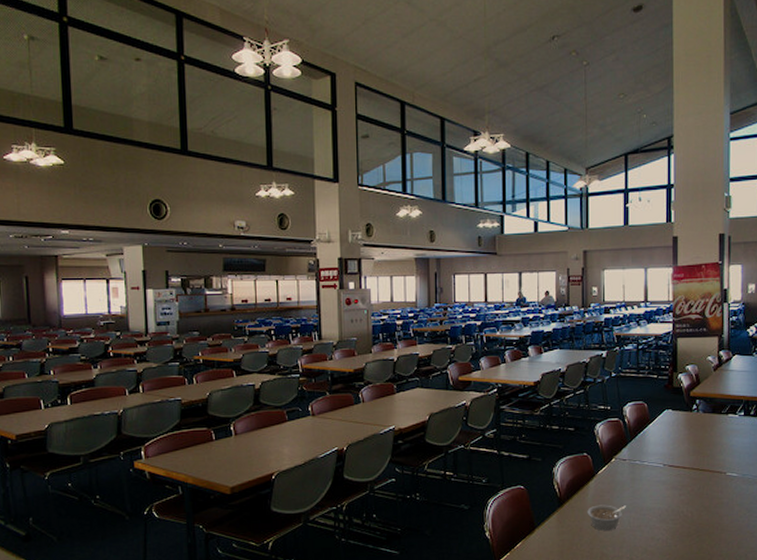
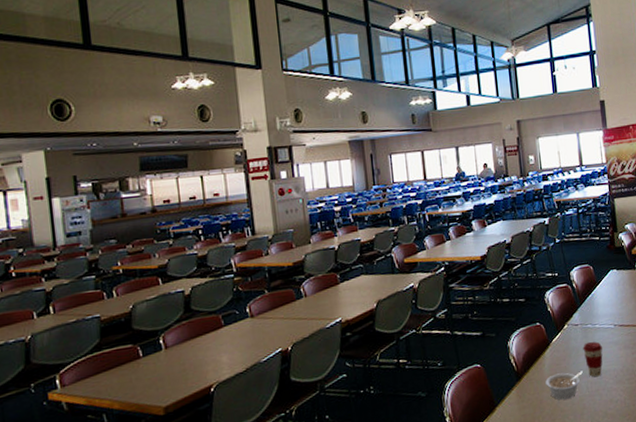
coffee cup: none [629,479,650,513] -> present [583,341,603,378]

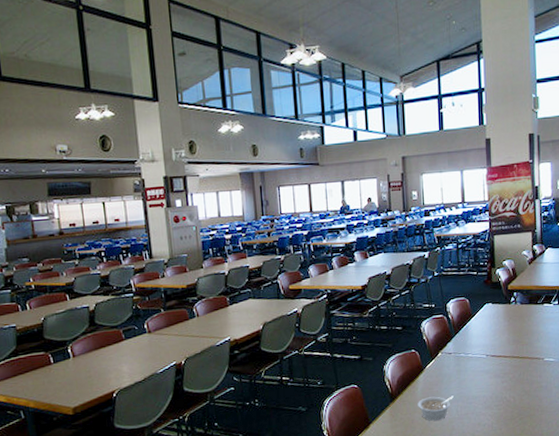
coffee cup: present [583,341,603,378] -> none [455,369,474,402]

